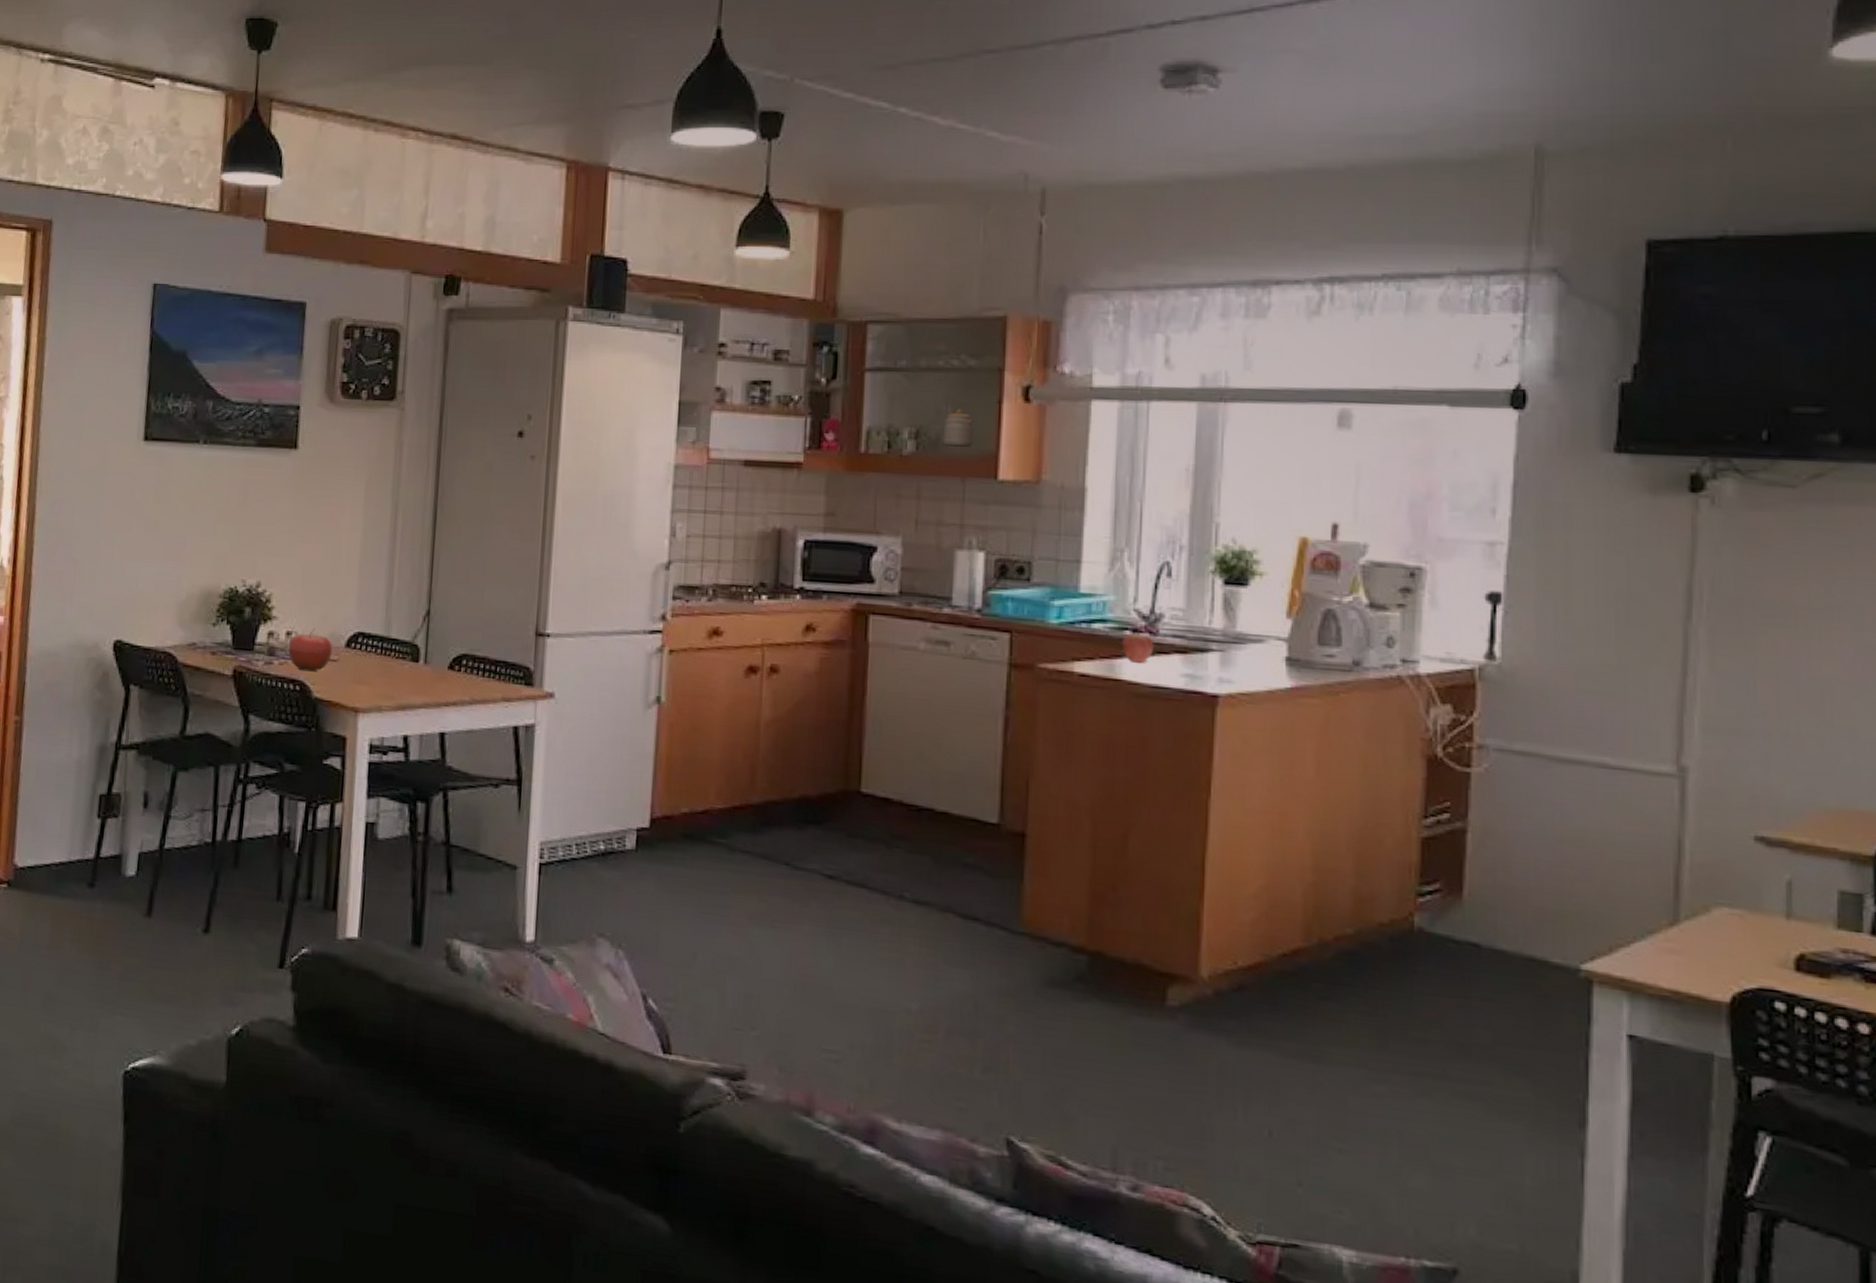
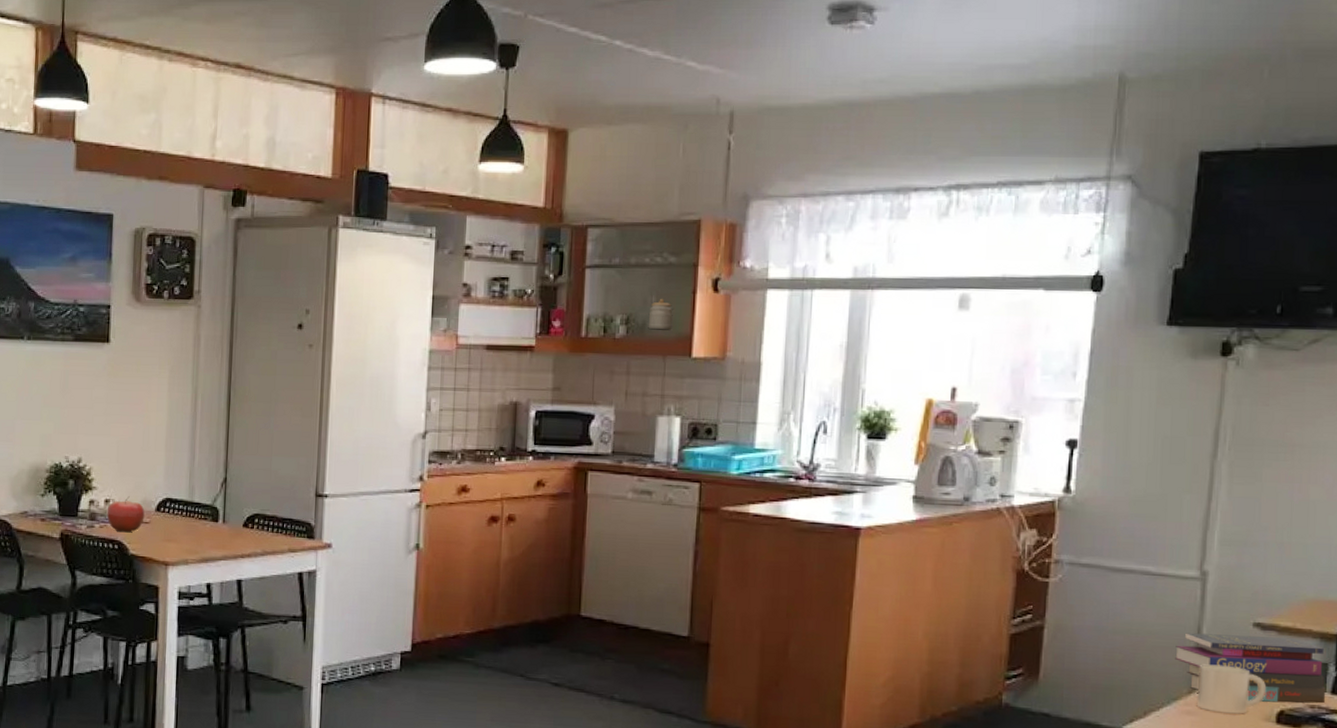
fruit: present [1121,628,1154,664] -> none [787,476,812,505]
books: none [1648,845,1863,948] -> present [1175,633,1326,704]
mug: none [1681,888,1777,957] -> present [1196,664,1266,714]

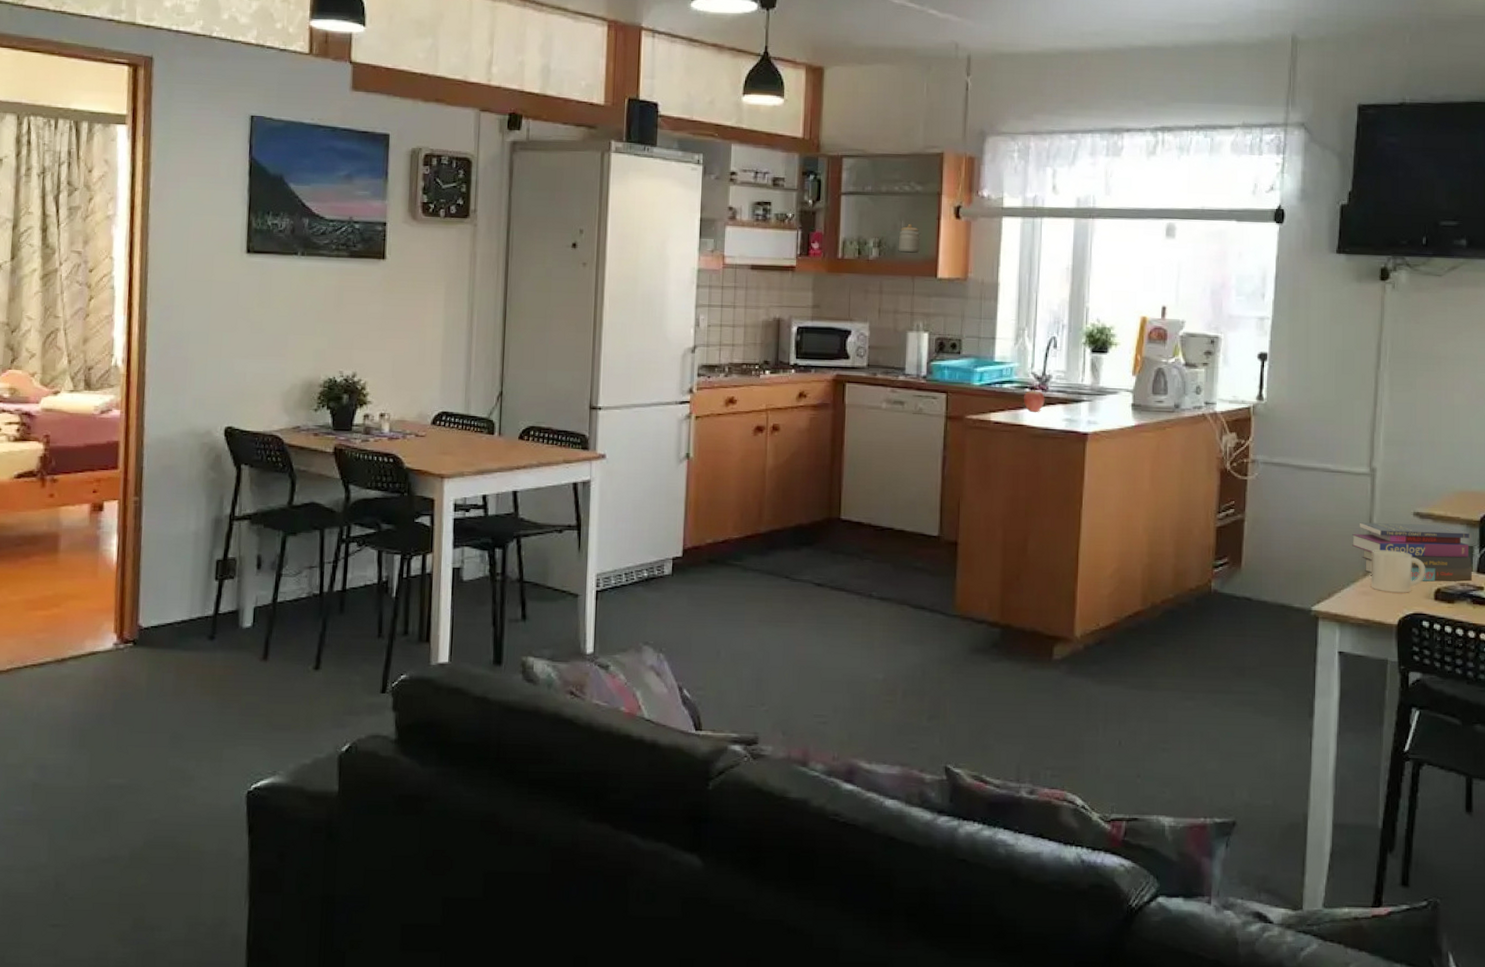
fruit: present [106,496,145,533] -> none [381,410,420,446]
fruit: none [787,476,812,505] -> present [1023,386,1045,413]

